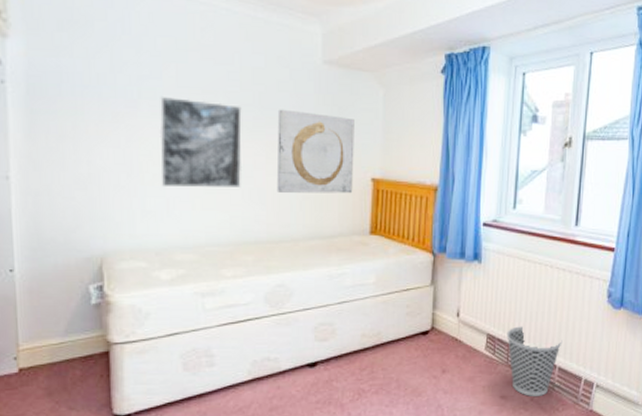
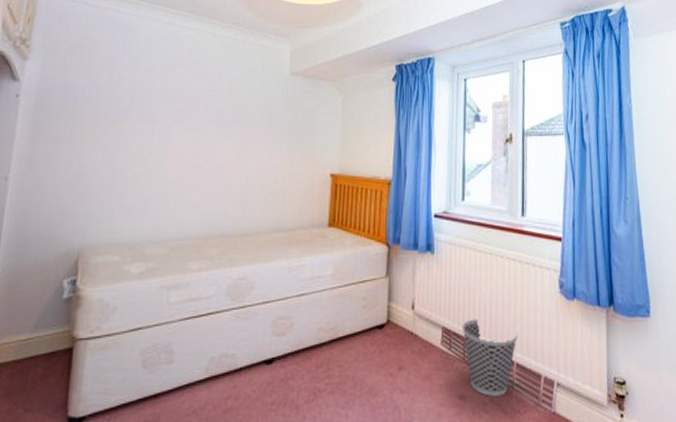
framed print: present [159,96,242,188] -> none [141,105,218,185]
wall art: present [276,109,354,194] -> none [244,114,316,188]

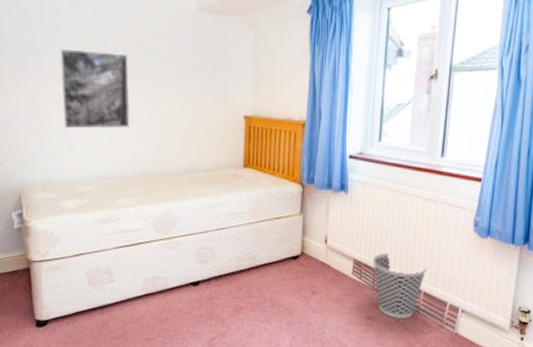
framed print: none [141,105,218,185] -> present [60,48,131,129]

